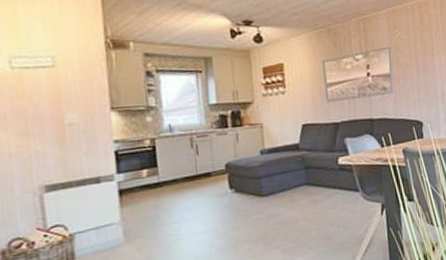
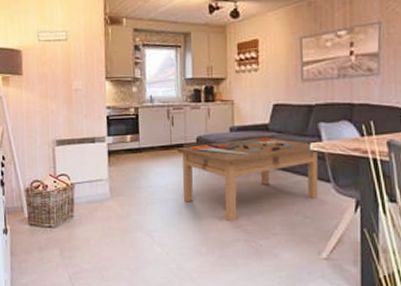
coffee table: none [204,156,349,244] -> present [177,137,320,222]

